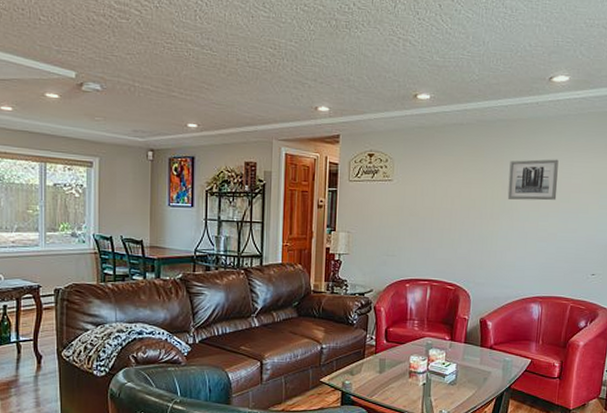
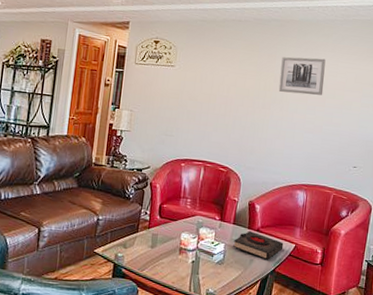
book: none [465,349,519,377] -> present [233,231,284,260]

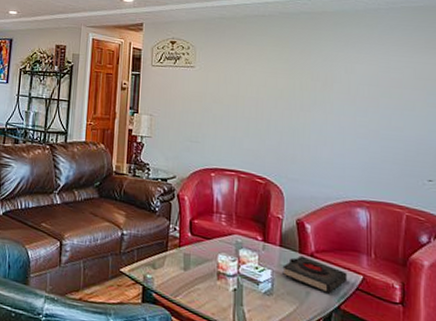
wall art: present [278,57,326,96] -> none [318,52,375,95]

